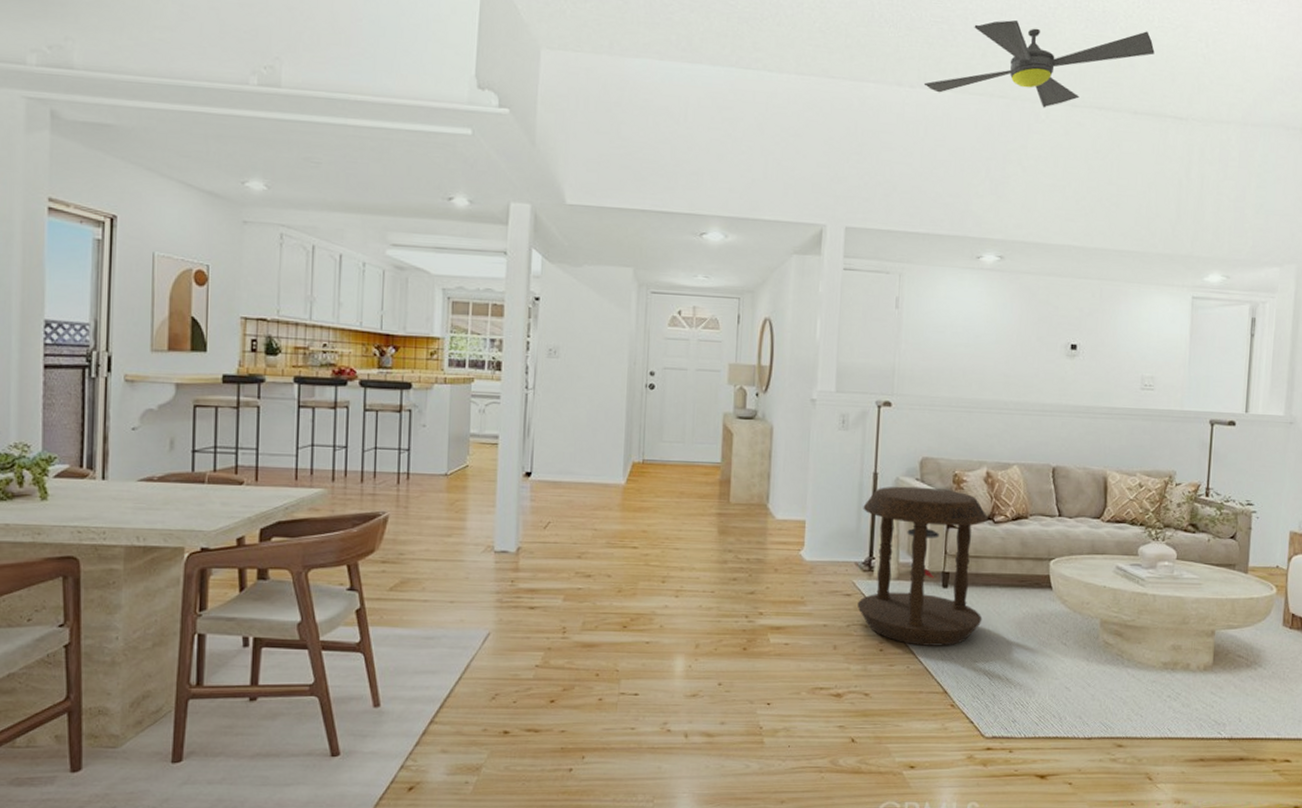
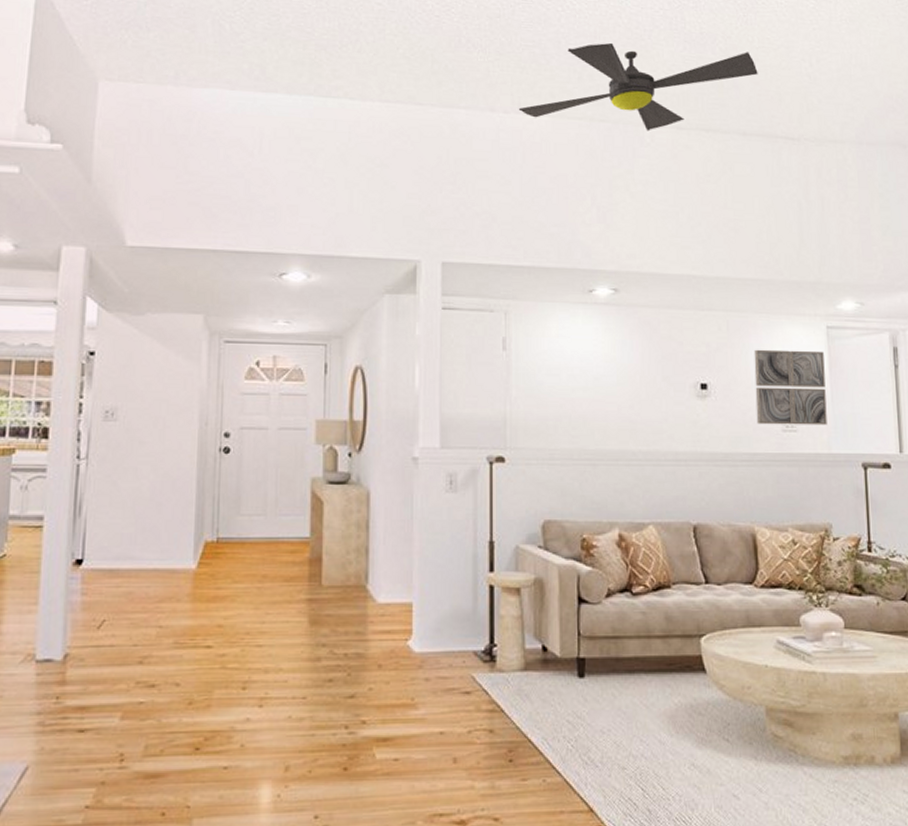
side table: present [857,486,989,646] -> none [479,556,628,752]
wall art: none [1118,315,1187,386] -> present [754,349,827,426]

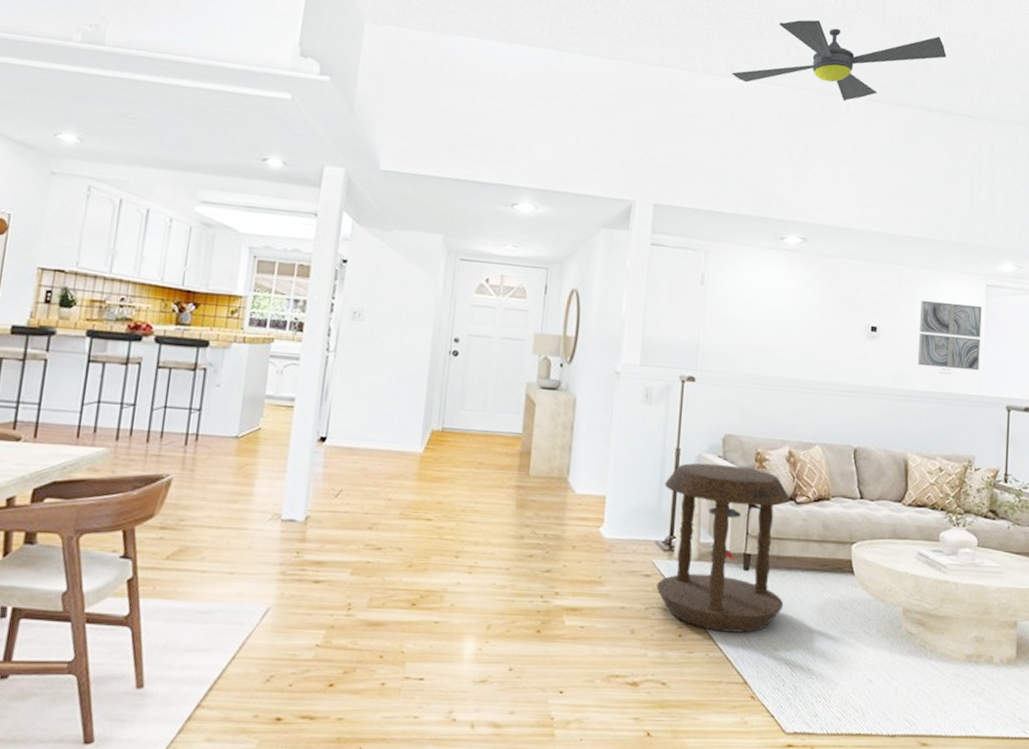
side table: none [479,556,628,752] -> present [656,462,791,633]

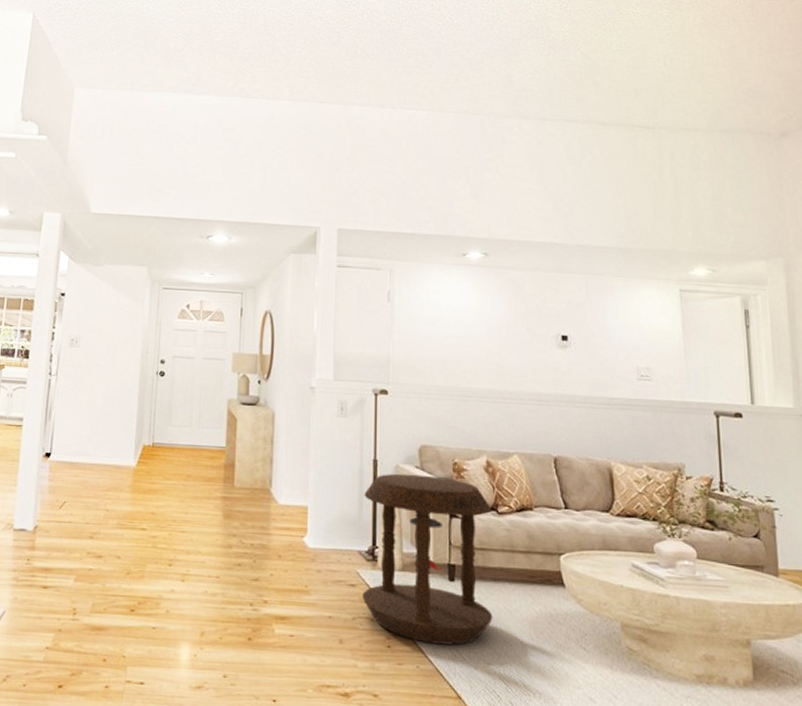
ceiling fan: present [731,20,947,102] -> none [404,50,616,122]
wall art: present [917,300,982,371] -> none [611,307,680,377]

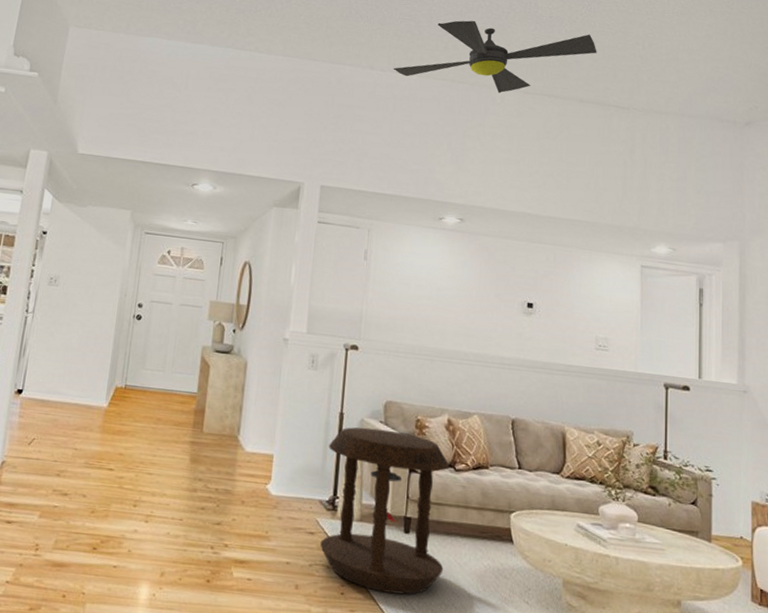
ceiling fan: none [404,50,616,122] -> present [393,20,597,94]

